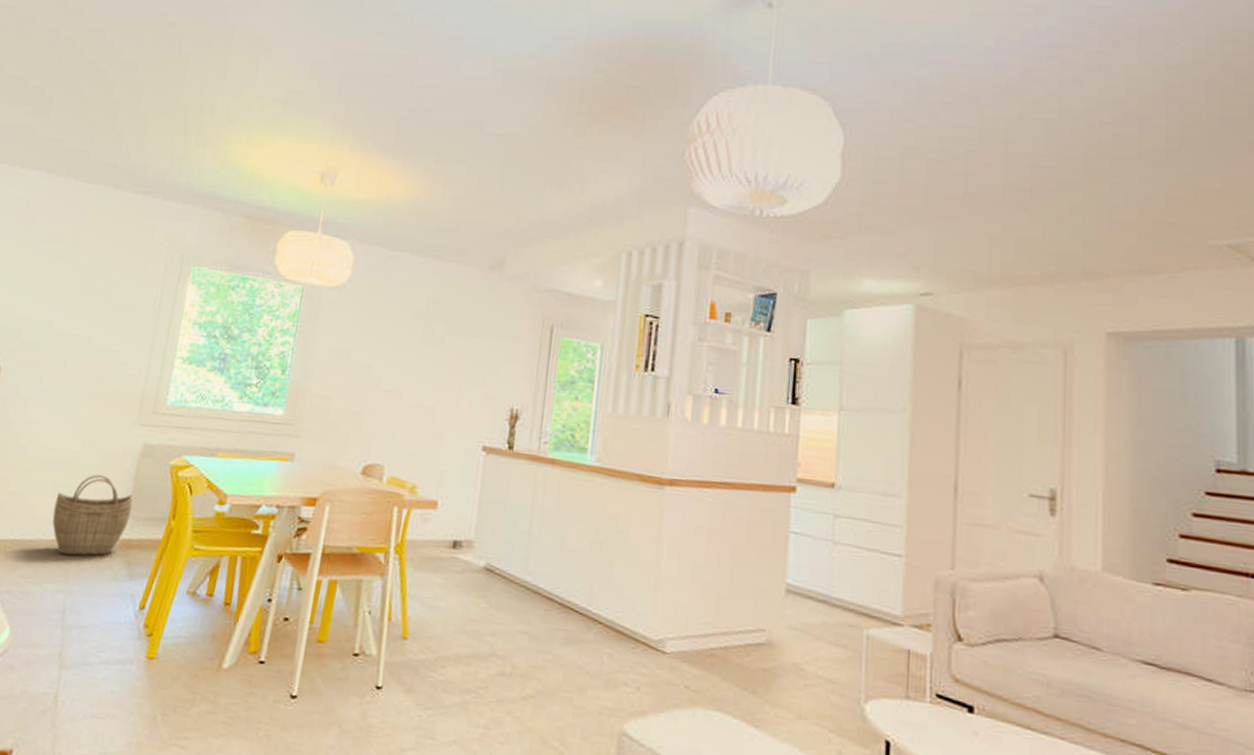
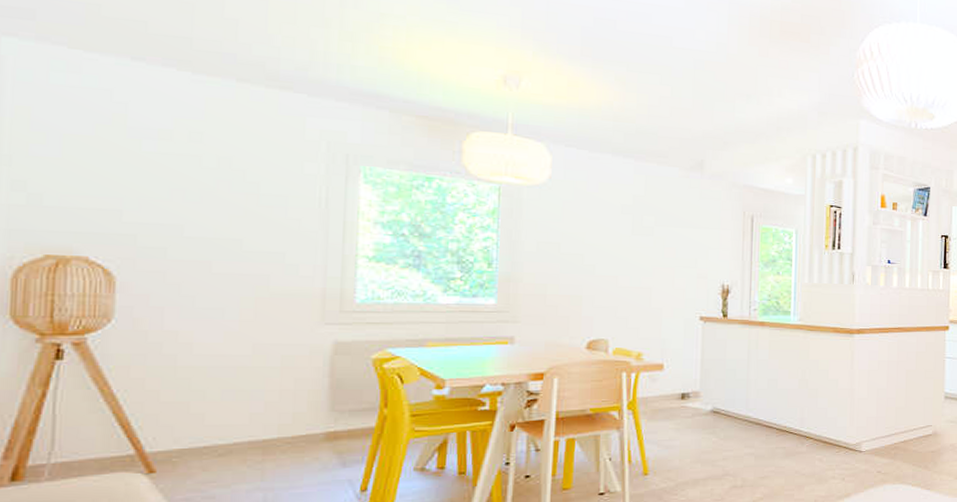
woven basket: present [52,474,134,556] -> none [229,375,332,456]

